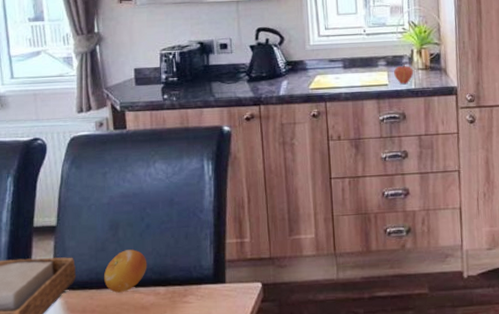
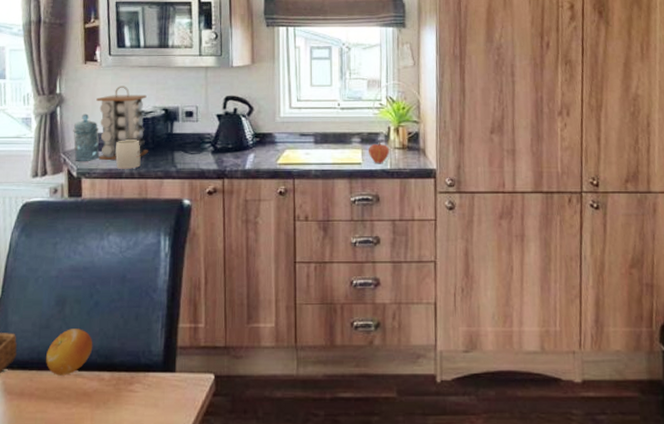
canister: none [113,50,140,96] -> present [73,113,100,161]
spice rack: none [134,22,188,94] -> present [96,86,149,161]
mug: none [156,73,180,102] -> present [115,140,141,170]

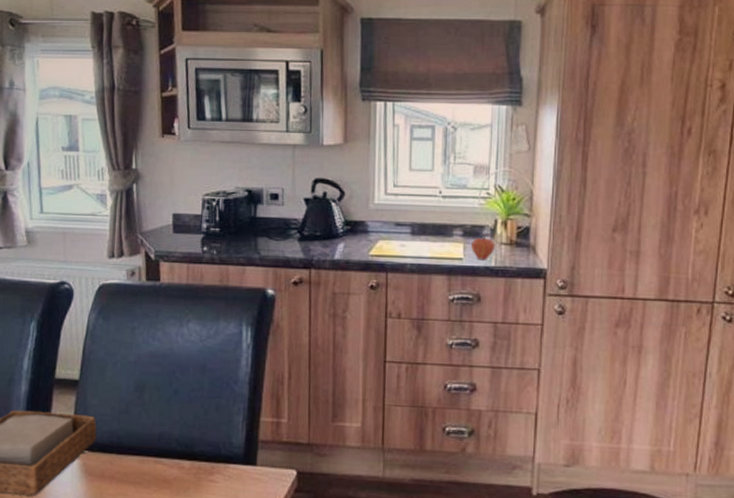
fruit: present [45,329,93,376] -> none [125,415,173,461]
canister: present [73,113,100,161] -> none [150,192,178,243]
spice rack: present [96,86,149,161] -> none [175,163,231,244]
mug: present [115,140,141,170] -> none [195,222,222,255]

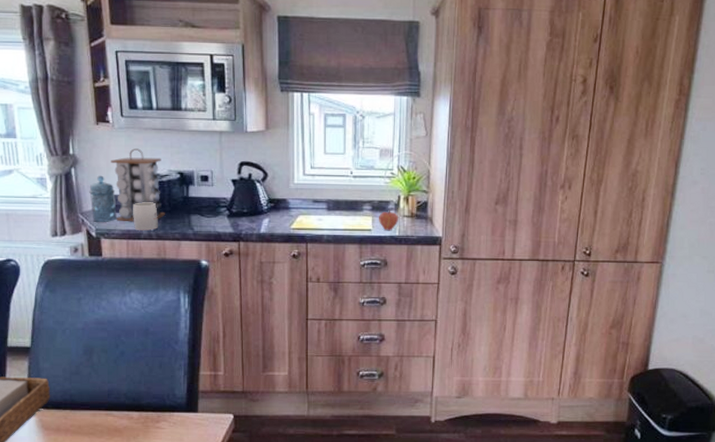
canister: none [150,192,178,243] -> present [89,175,117,222]
spice rack: none [175,163,231,244] -> present [111,148,166,222]
mug: none [195,222,222,255] -> present [133,202,158,232]

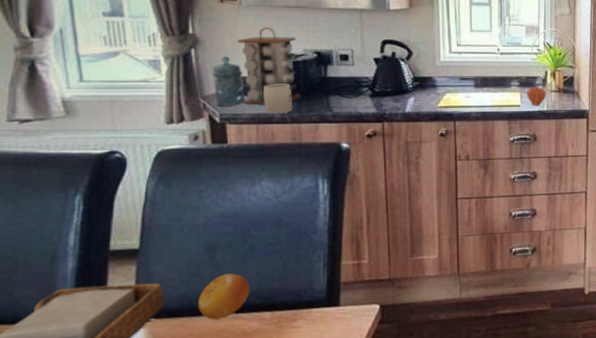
fruit: none [77,375,121,415] -> present [197,273,250,320]

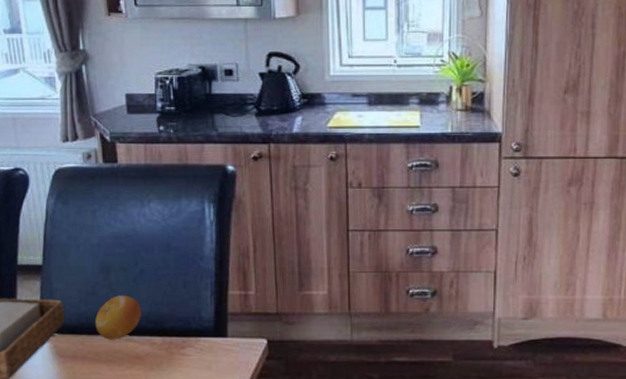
canister: present [212,56,245,106] -> none [102,72,133,125]
spice rack: present [238,27,302,106] -> none [125,41,187,124]
mug: present [264,83,293,115] -> none [150,101,178,134]
fruit: present [526,85,547,106] -> none [427,103,451,128]

